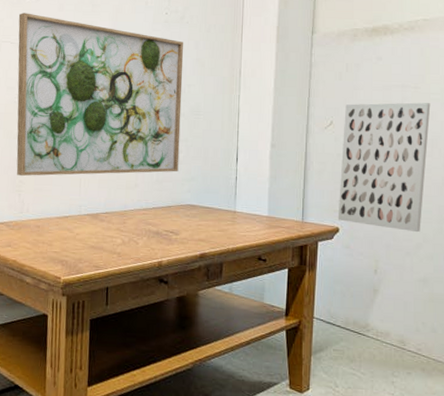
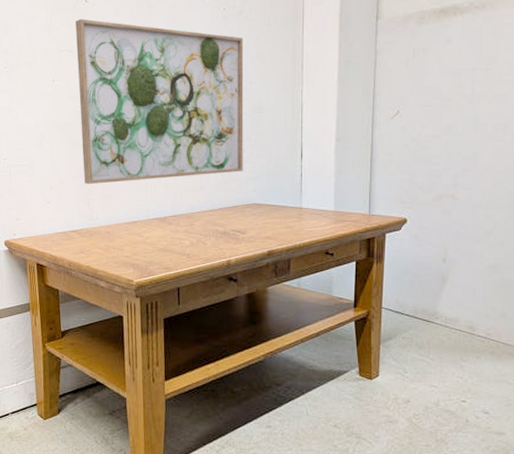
wall art: present [337,102,431,233] -> none [405,85,503,220]

